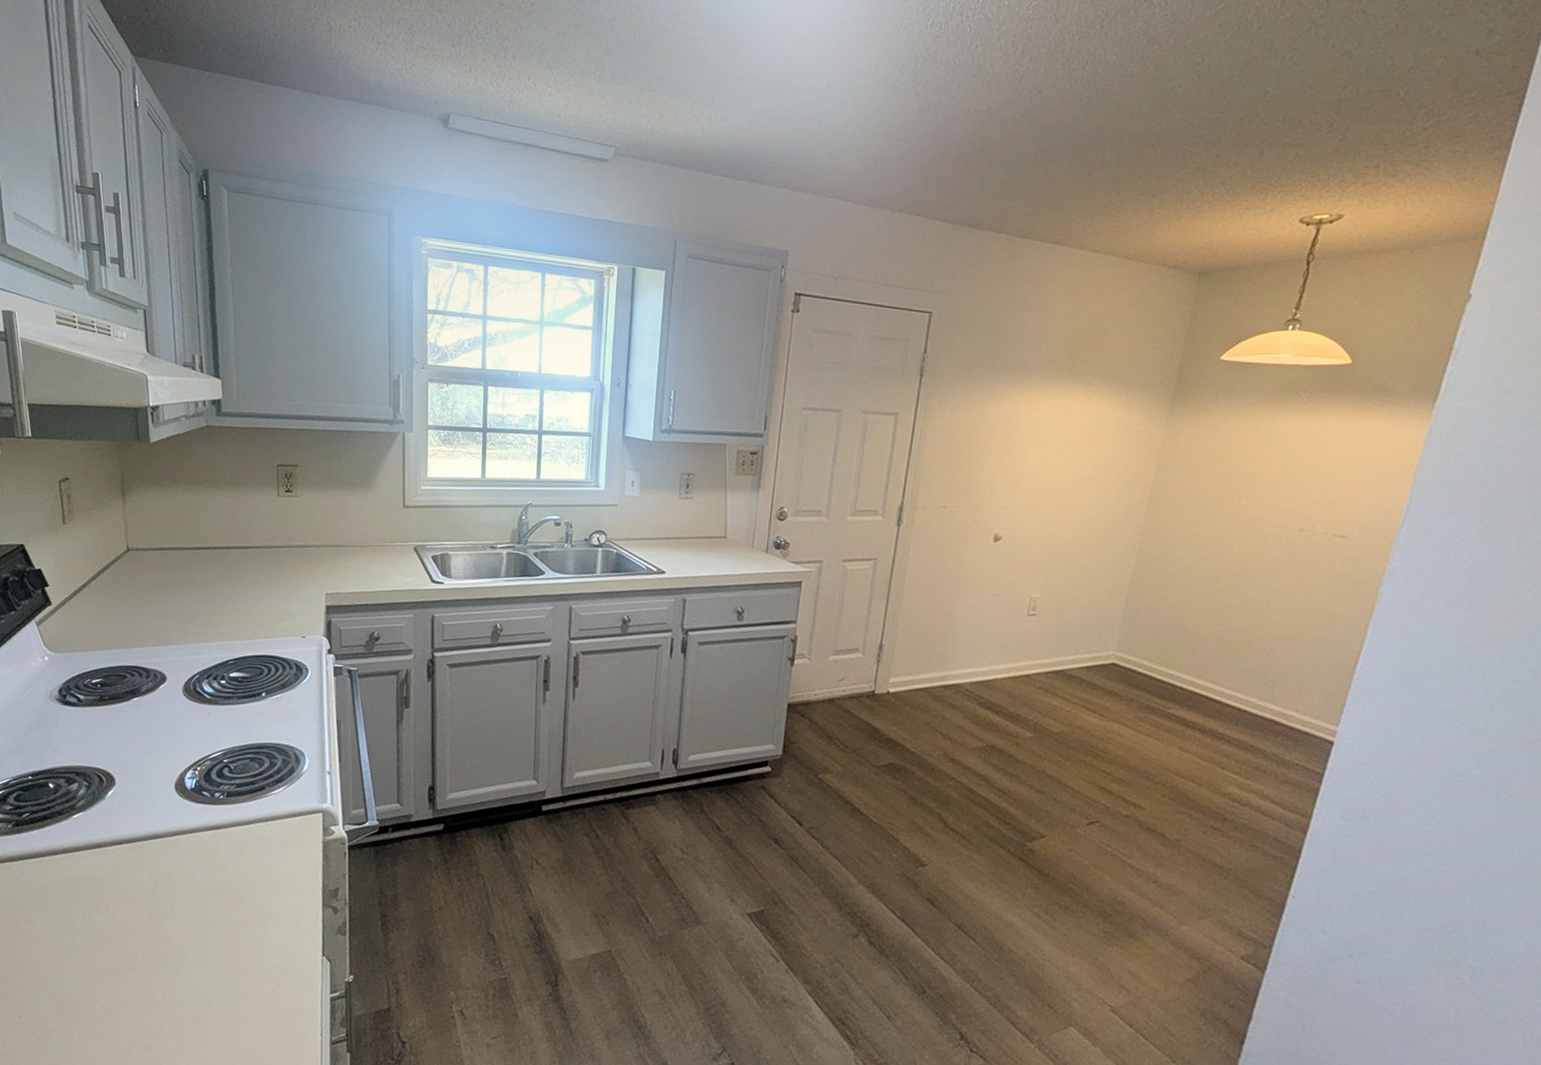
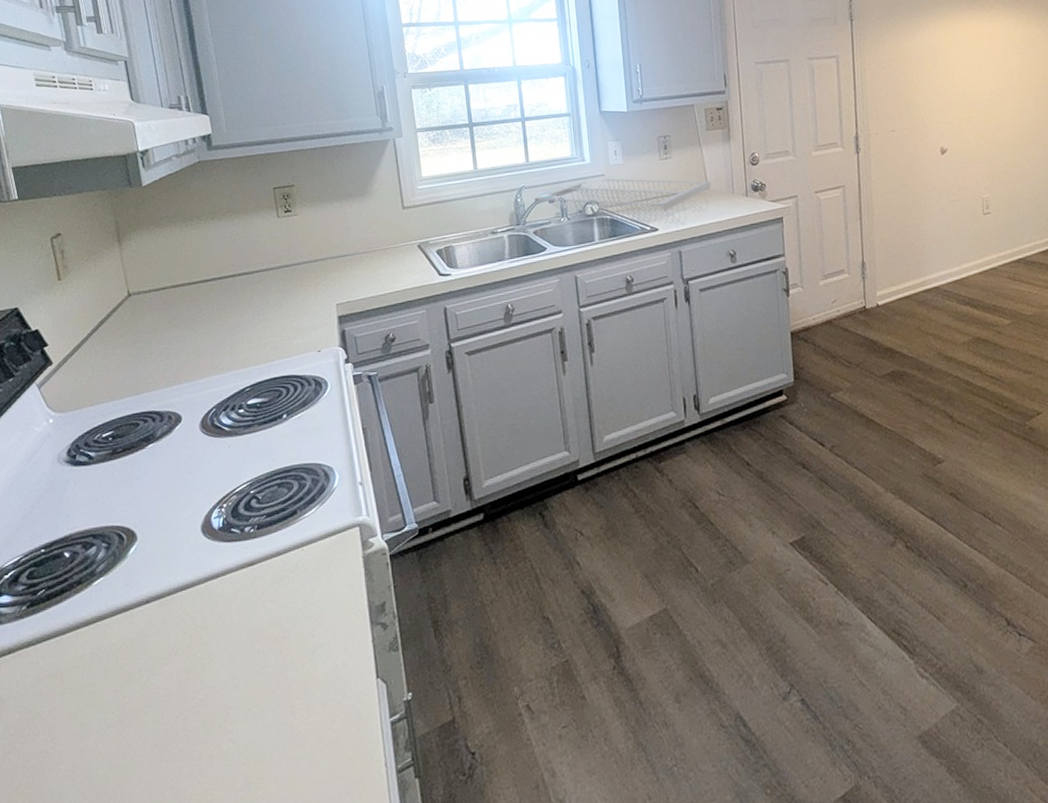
dish rack: none [539,507,731,572] -> present [534,178,712,225]

